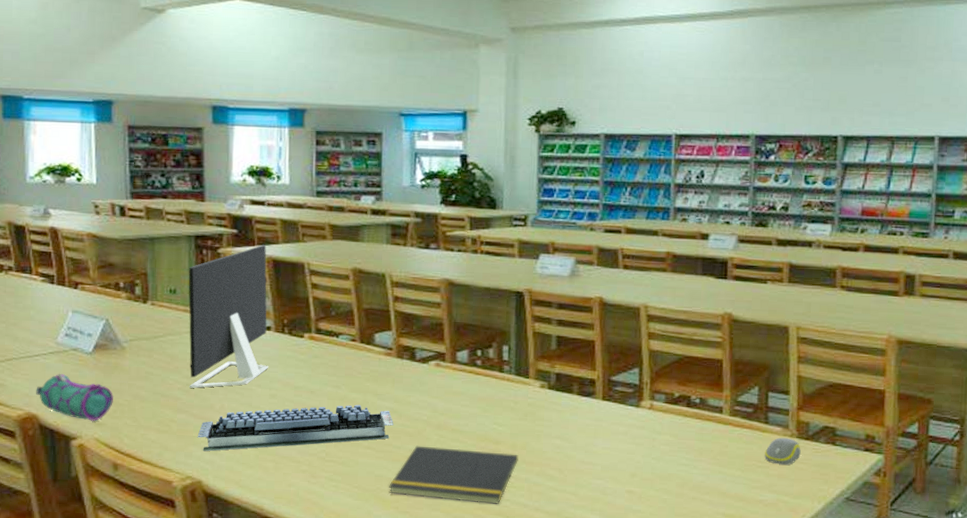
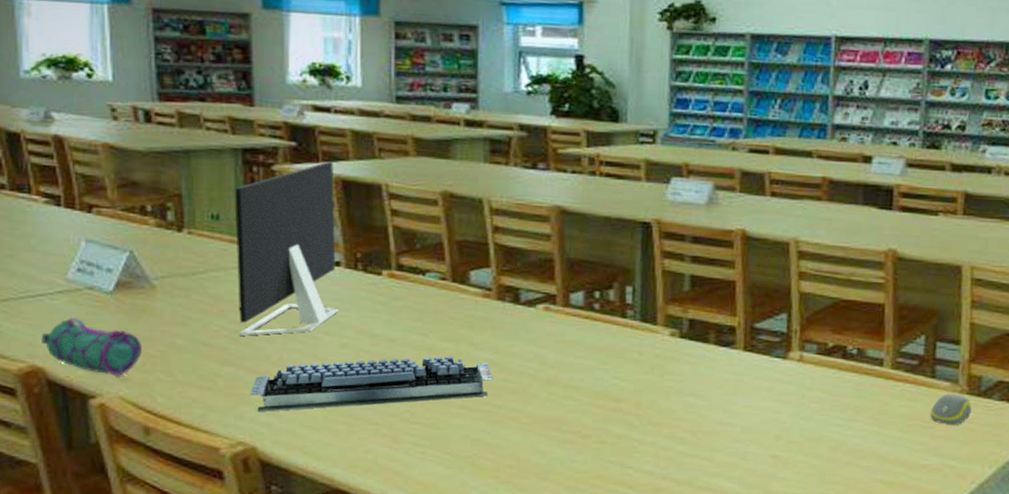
notepad: present [389,445,519,504] -> none [487,404,644,472]

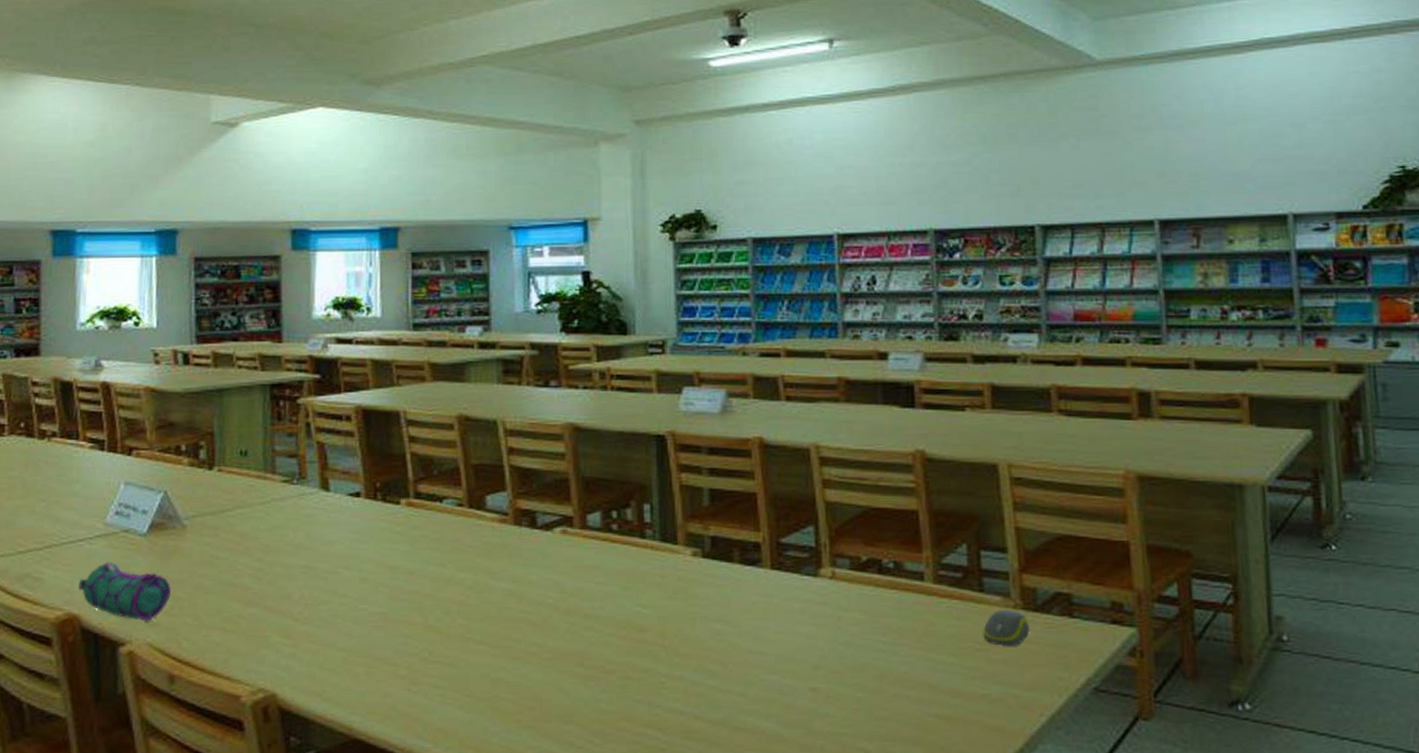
monitor: present [235,161,339,336] -> none [262,391,358,574]
computer keyboard: present [250,355,494,412] -> none [271,587,513,656]

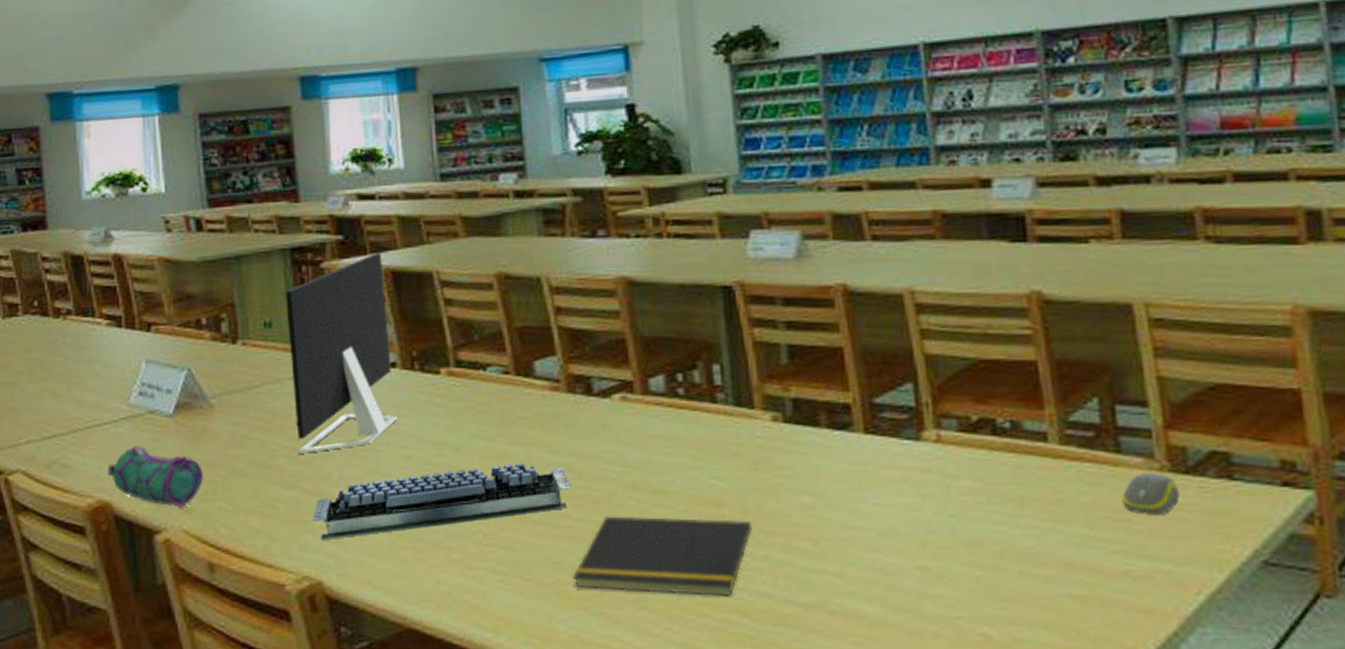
monitor: none [262,391,358,574] -> present [285,252,398,454]
computer keyboard: none [271,587,513,656] -> present [312,462,572,541]
notepad: none [508,638,670,712] -> present [573,516,752,596]

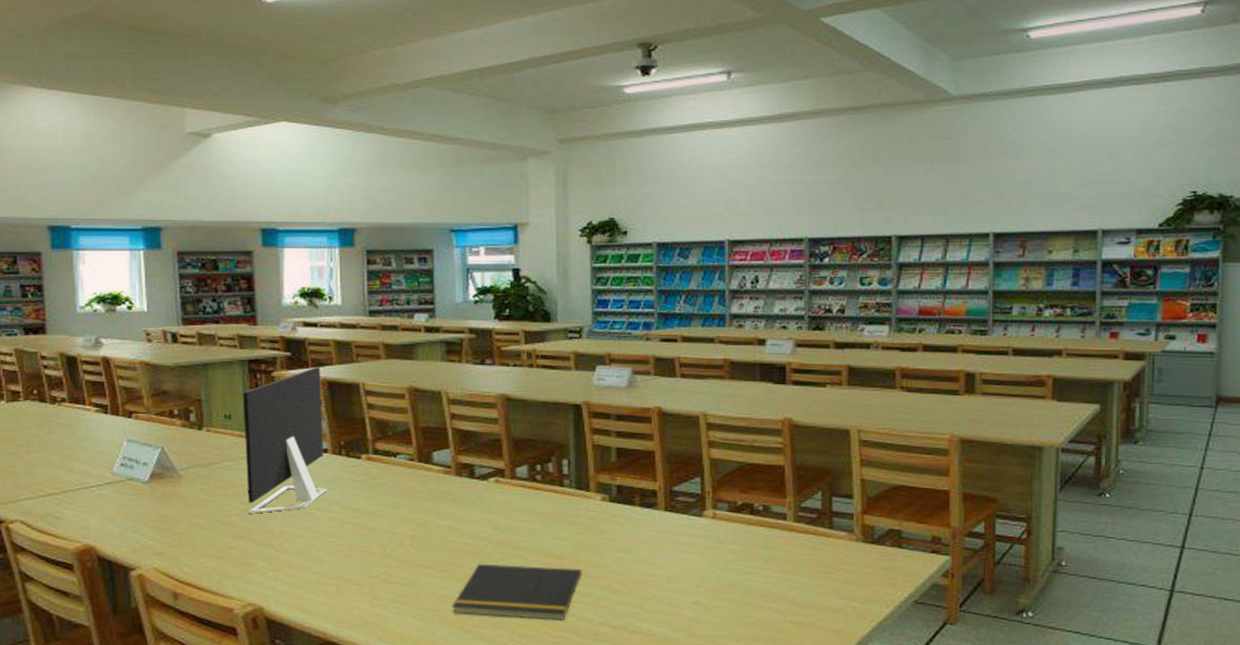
pencil case: present [107,445,203,507] -> none [93,503,171,551]
computer keyboard: present [312,462,572,541] -> none [257,524,455,578]
computer mouse: present [1122,472,1180,514] -> none [831,542,867,570]

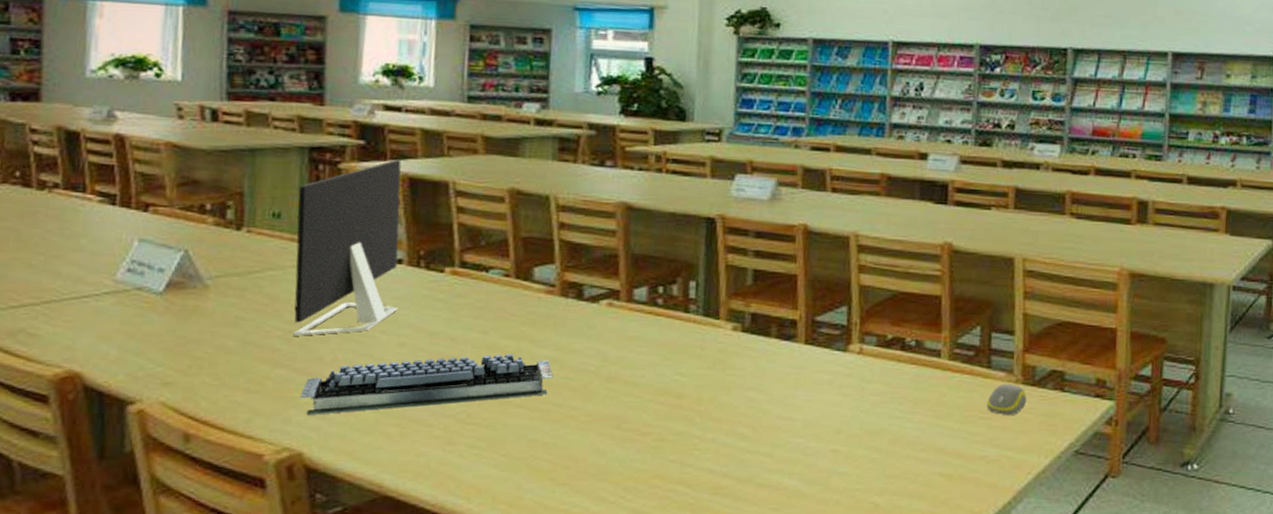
computer keyboard: none [257,524,455,578] -> present [299,353,554,416]
notepad: present [452,564,582,620] -> none [544,402,705,471]
computer mouse: none [831,542,867,570] -> present [987,384,1027,415]

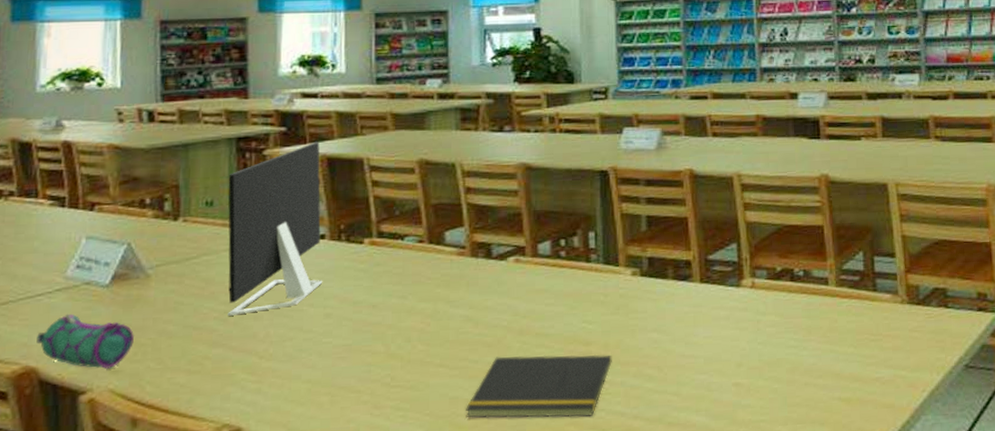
pencil case: none [81,319,189,380] -> present [36,313,134,369]
computer keyboard: present [299,353,554,416] -> none [236,315,470,392]
notepad: none [544,402,705,471] -> present [466,354,612,418]
computer mouse: present [987,384,1027,415] -> none [876,305,914,336]

